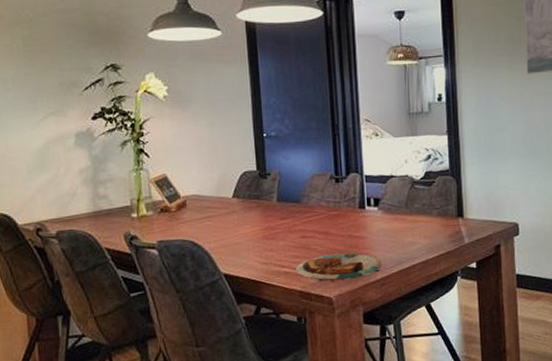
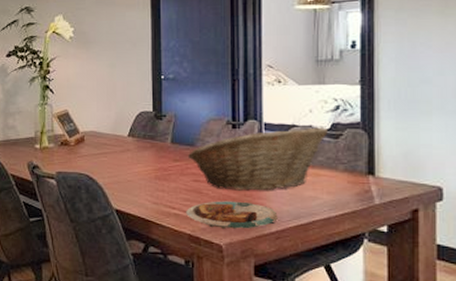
fruit basket: none [295,176,422,243] -> present [188,127,328,191]

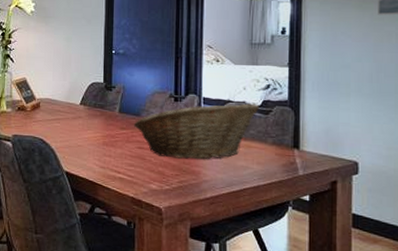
plate: present [185,201,278,230] -> none [129,167,213,194]

